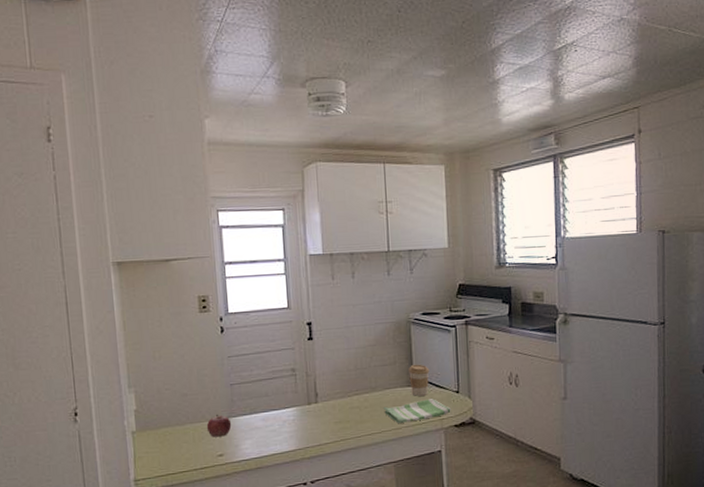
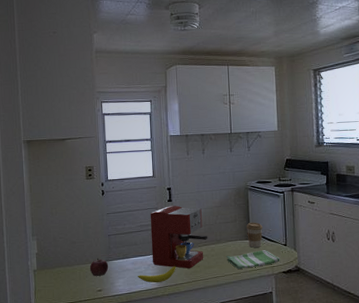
banana: none [270,420,321,444] -> present [138,265,177,283]
coffee maker: none [284,345,360,425] -> present [150,205,208,269]

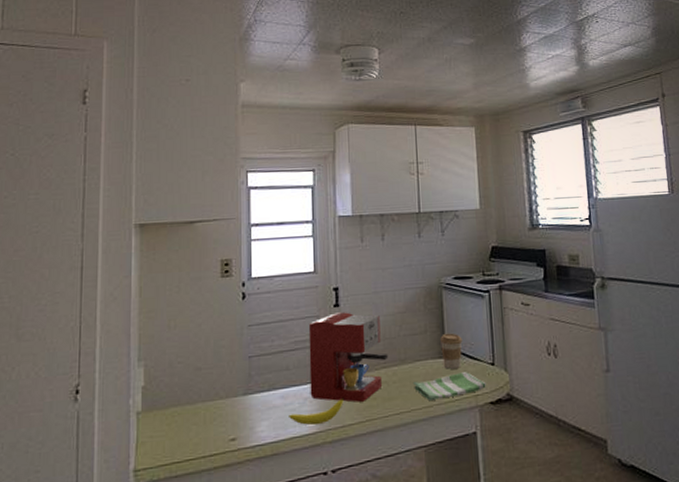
fruit: present [89,258,109,276] -> none [219,390,248,418]

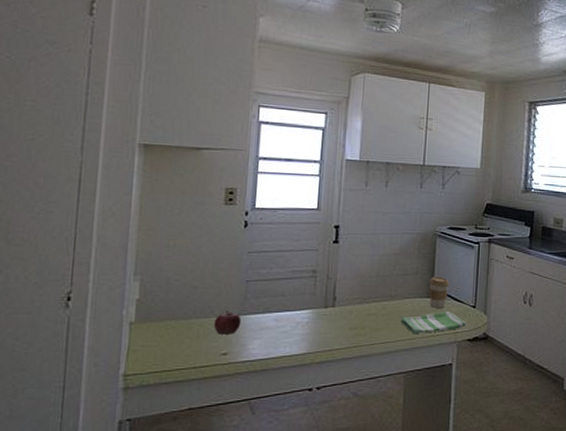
fruit: none [219,390,248,418] -> present [213,310,242,335]
banana: present [289,397,345,426] -> none [280,325,335,347]
coffee maker: present [308,312,389,402] -> none [303,248,380,330]

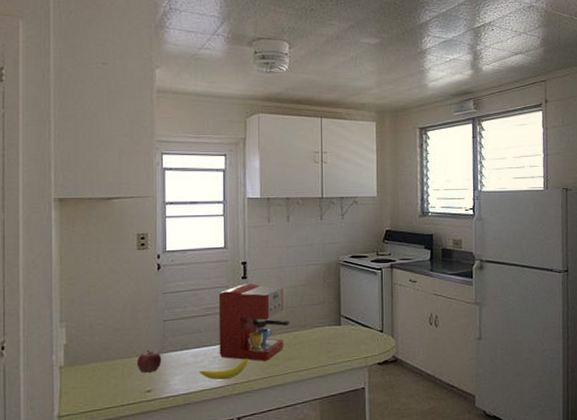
banana: none [280,325,335,347] -> present [200,357,250,381]
coffee maker: none [303,248,380,330] -> present [218,284,290,361]
dish towel: present [400,312,466,333] -> none [312,337,375,361]
coffee cup: present [429,276,450,308] -> none [337,304,356,335]

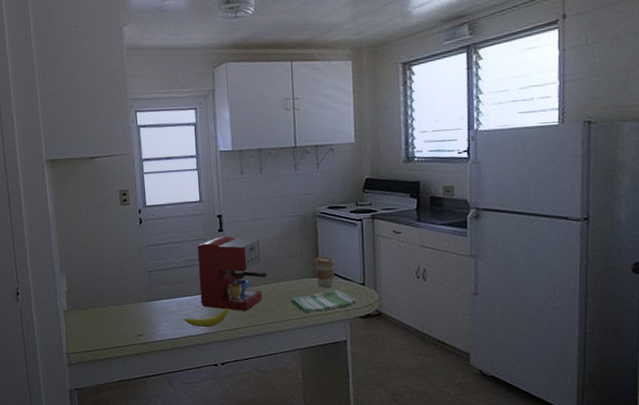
fruit: present [136,349,162,373] -> none [127,297,150,319]
dish towel: none [312,337,375,361] -> present [290,290,357,312]
coffee cup: none [337,304,356,335] -> present [315,256,335,287]

